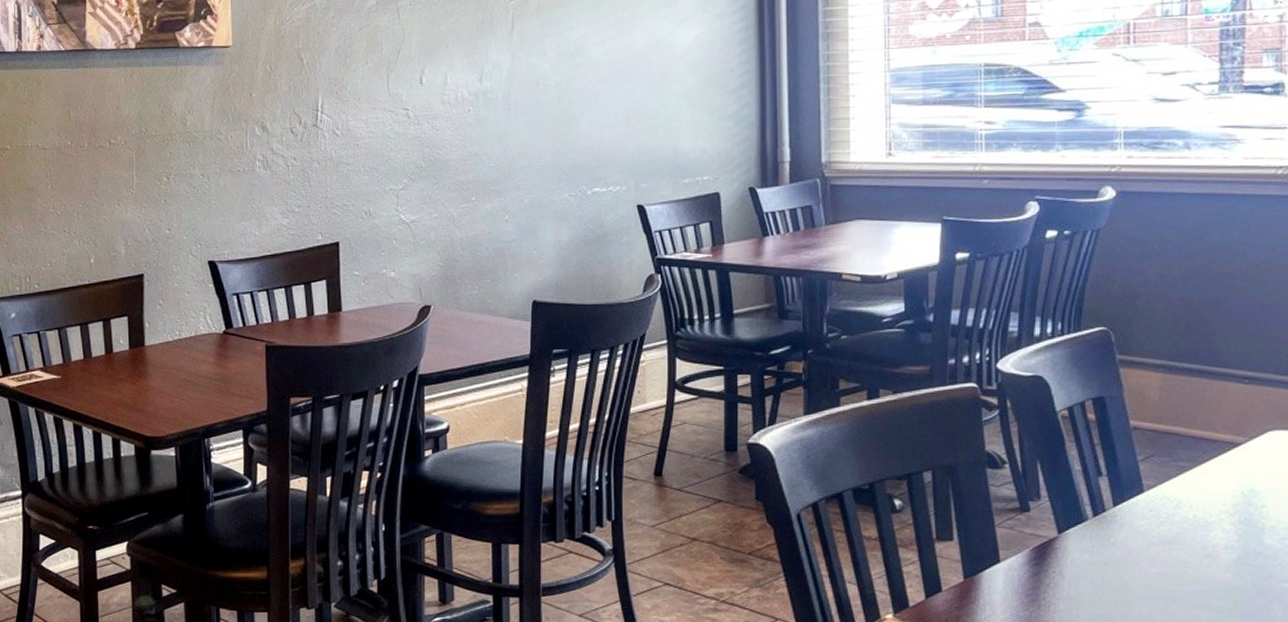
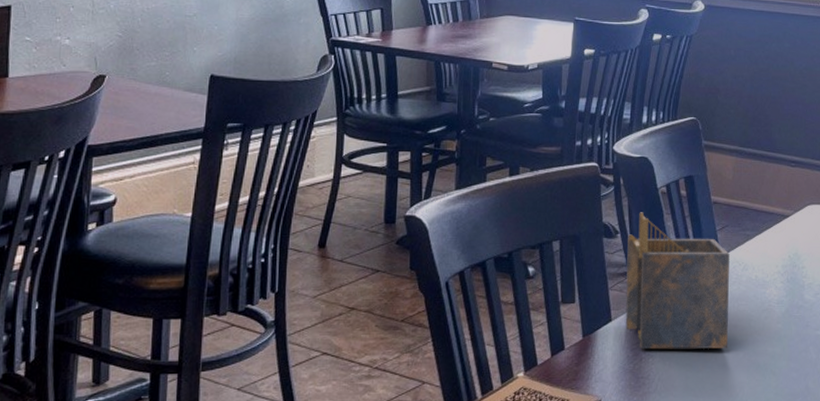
napkin holder: none [1018,439,1157,599] -> present [625,212,730,350]

